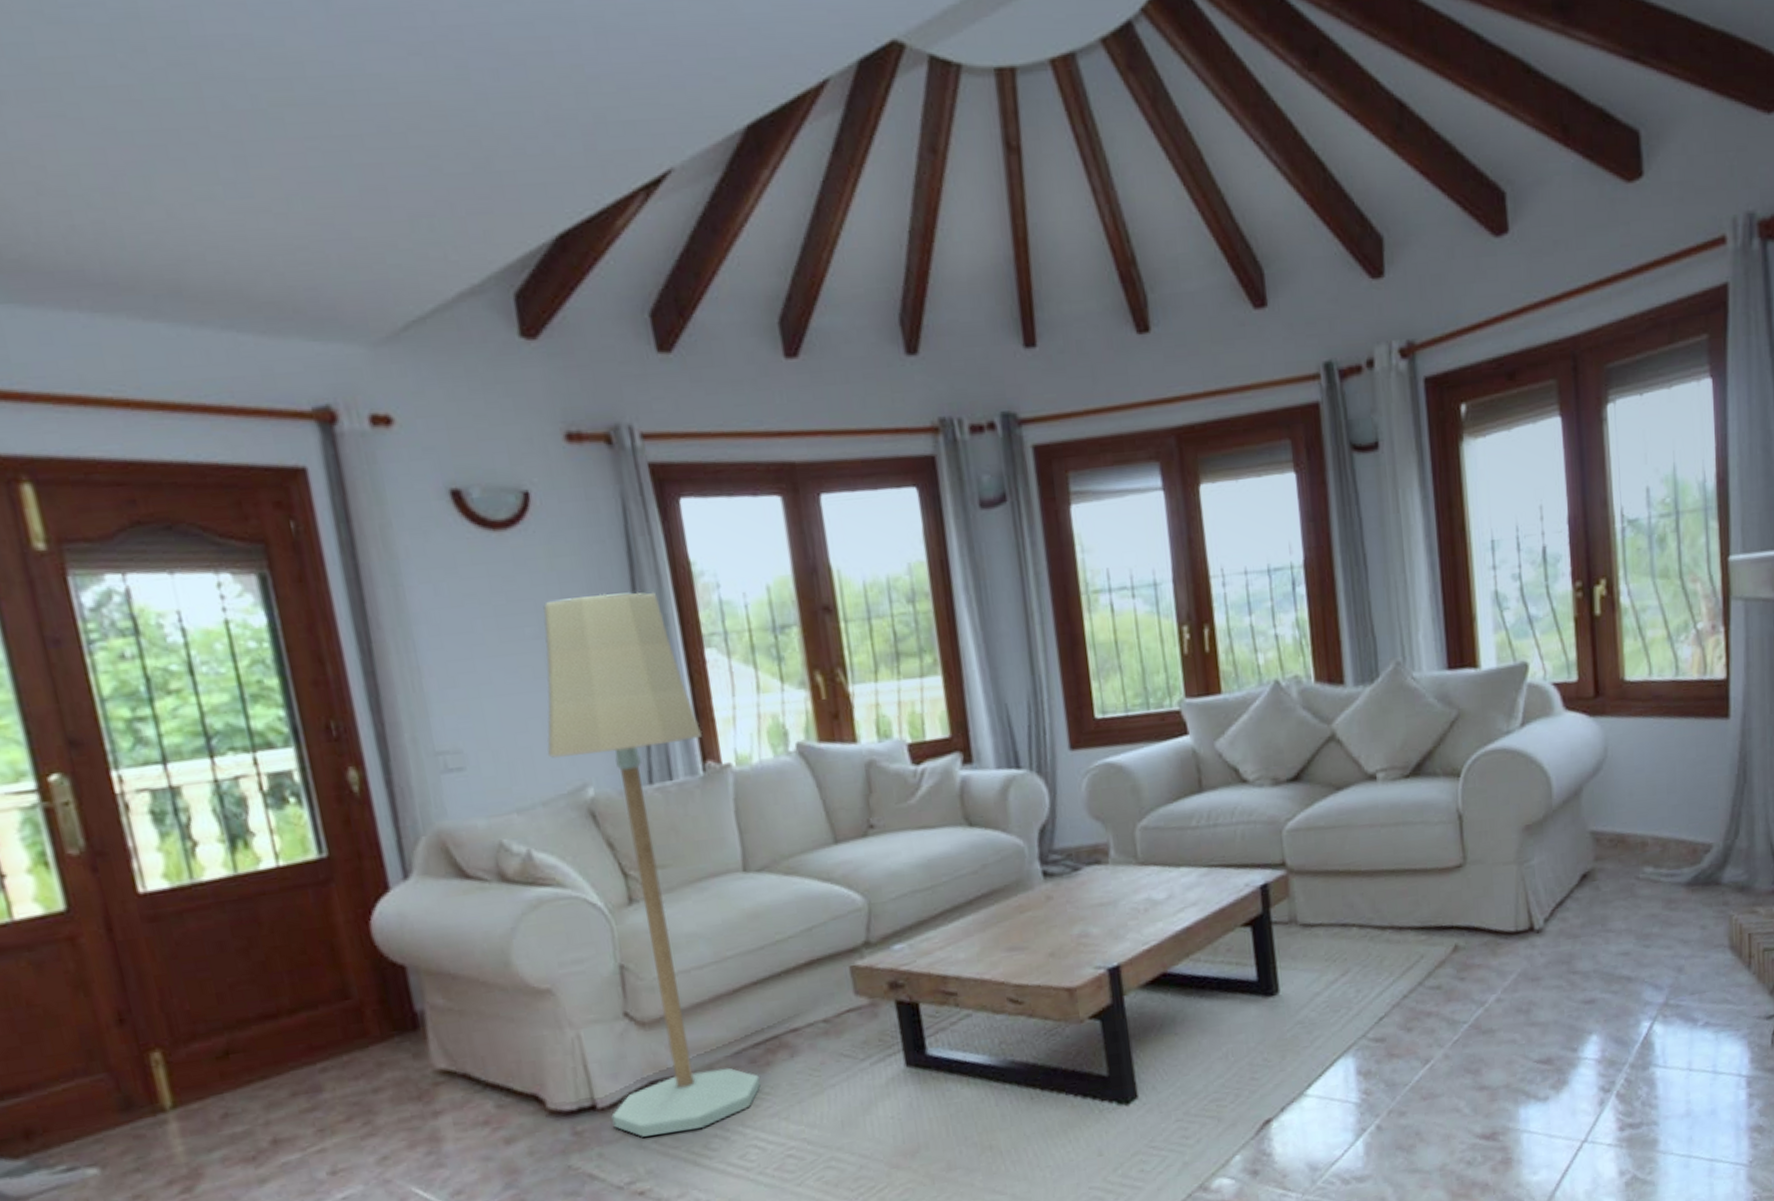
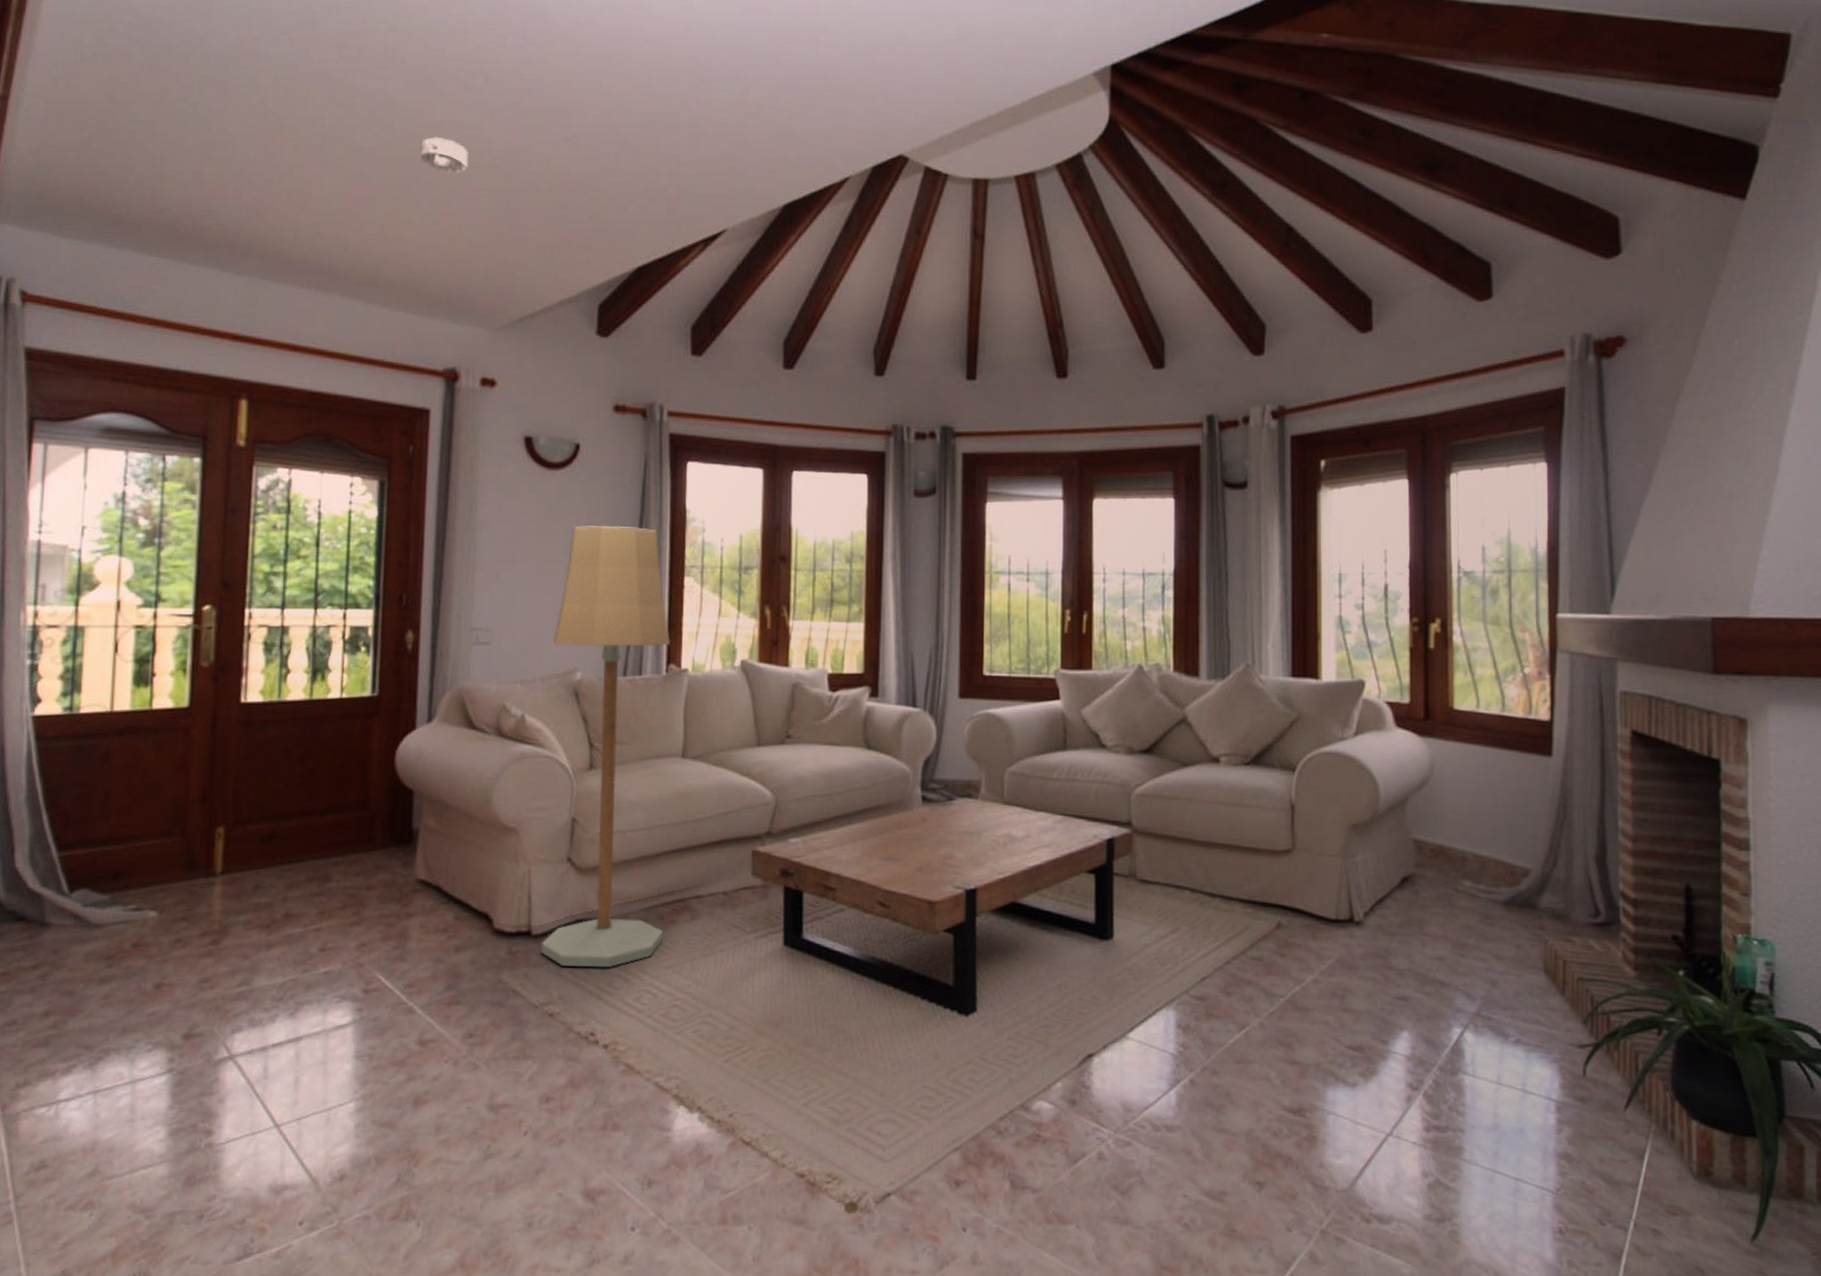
smoke detector: none [195,61,278,117] -> present [419,136,469,173]

